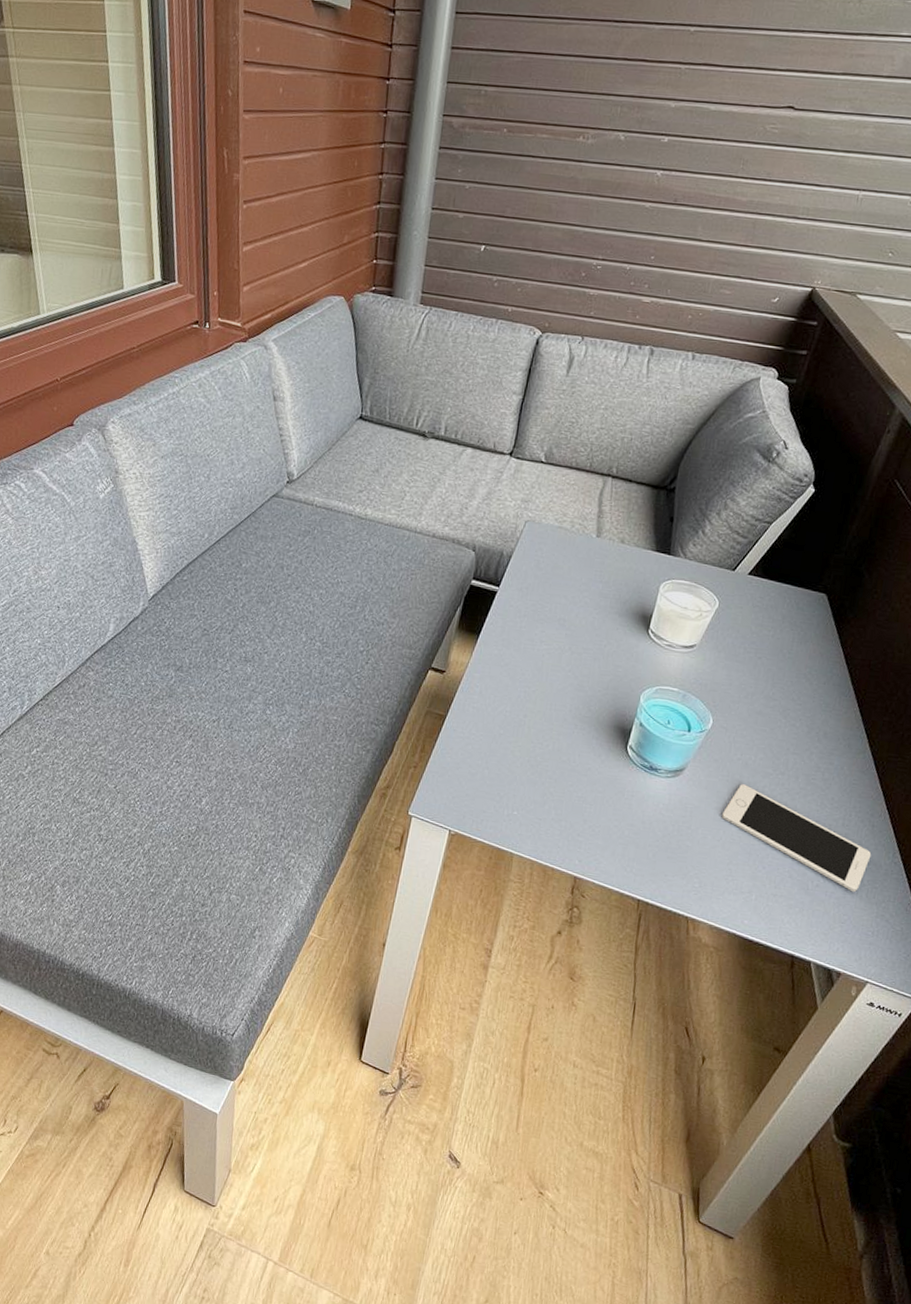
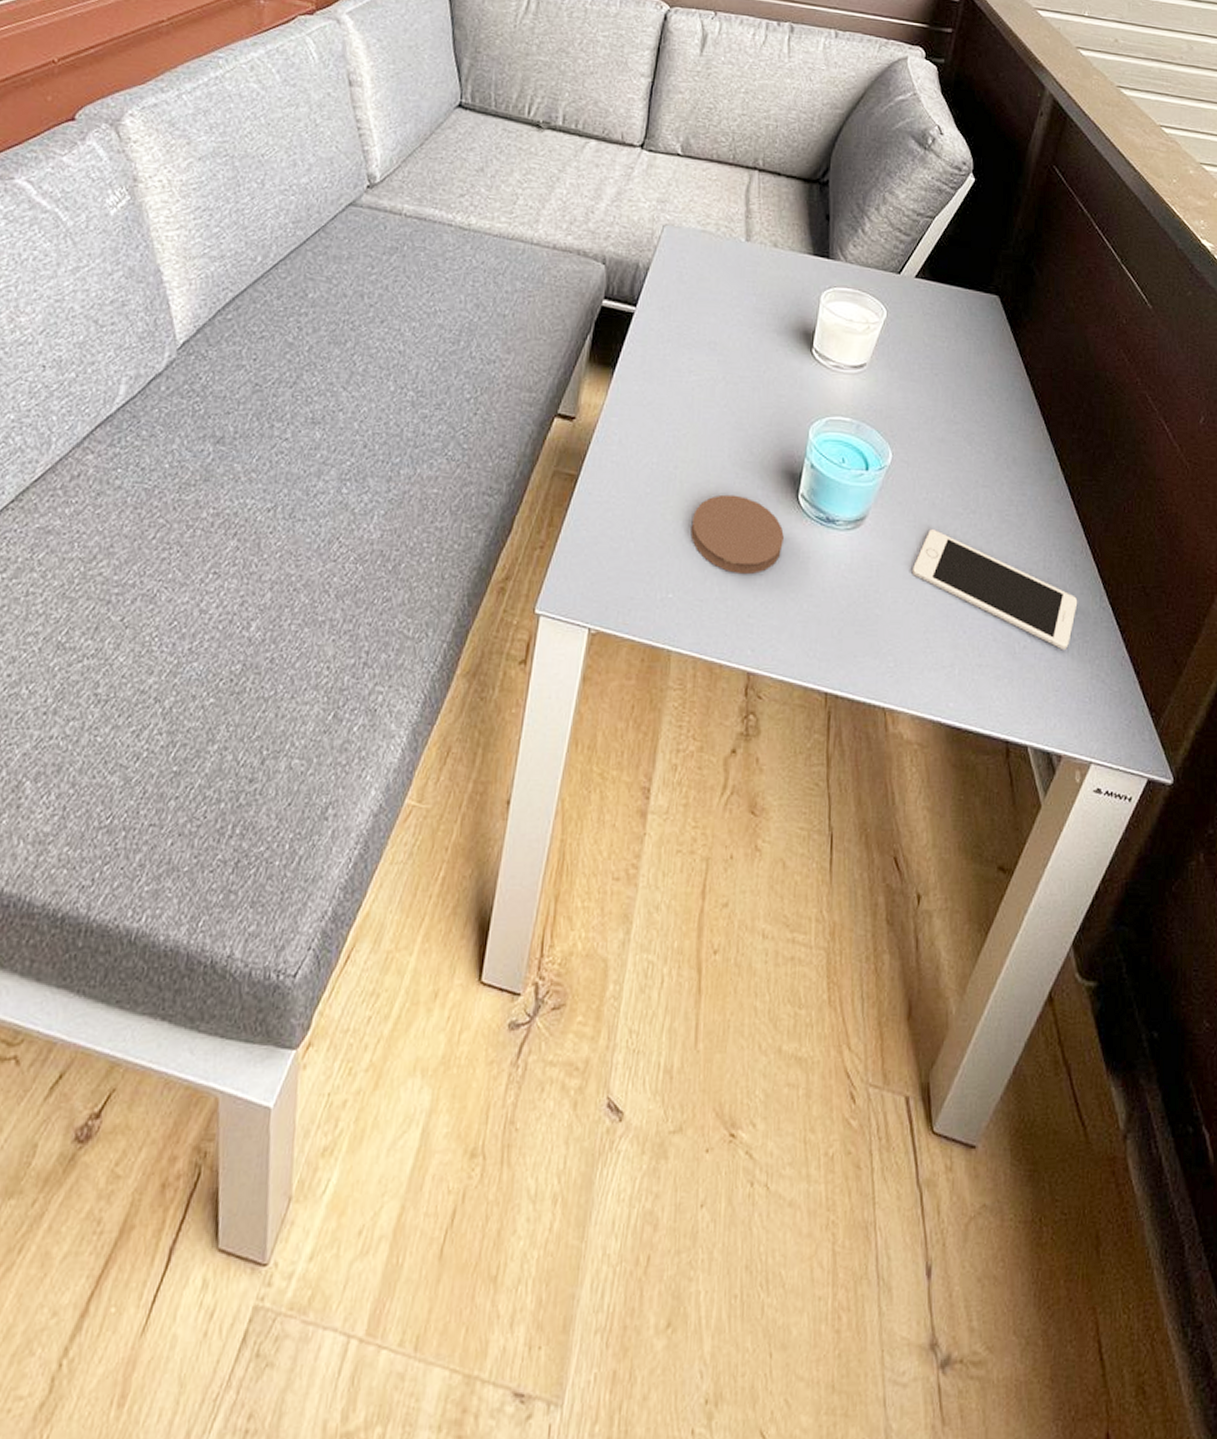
coaster: none [534,740,613,804] -> present [690,494,784,575]

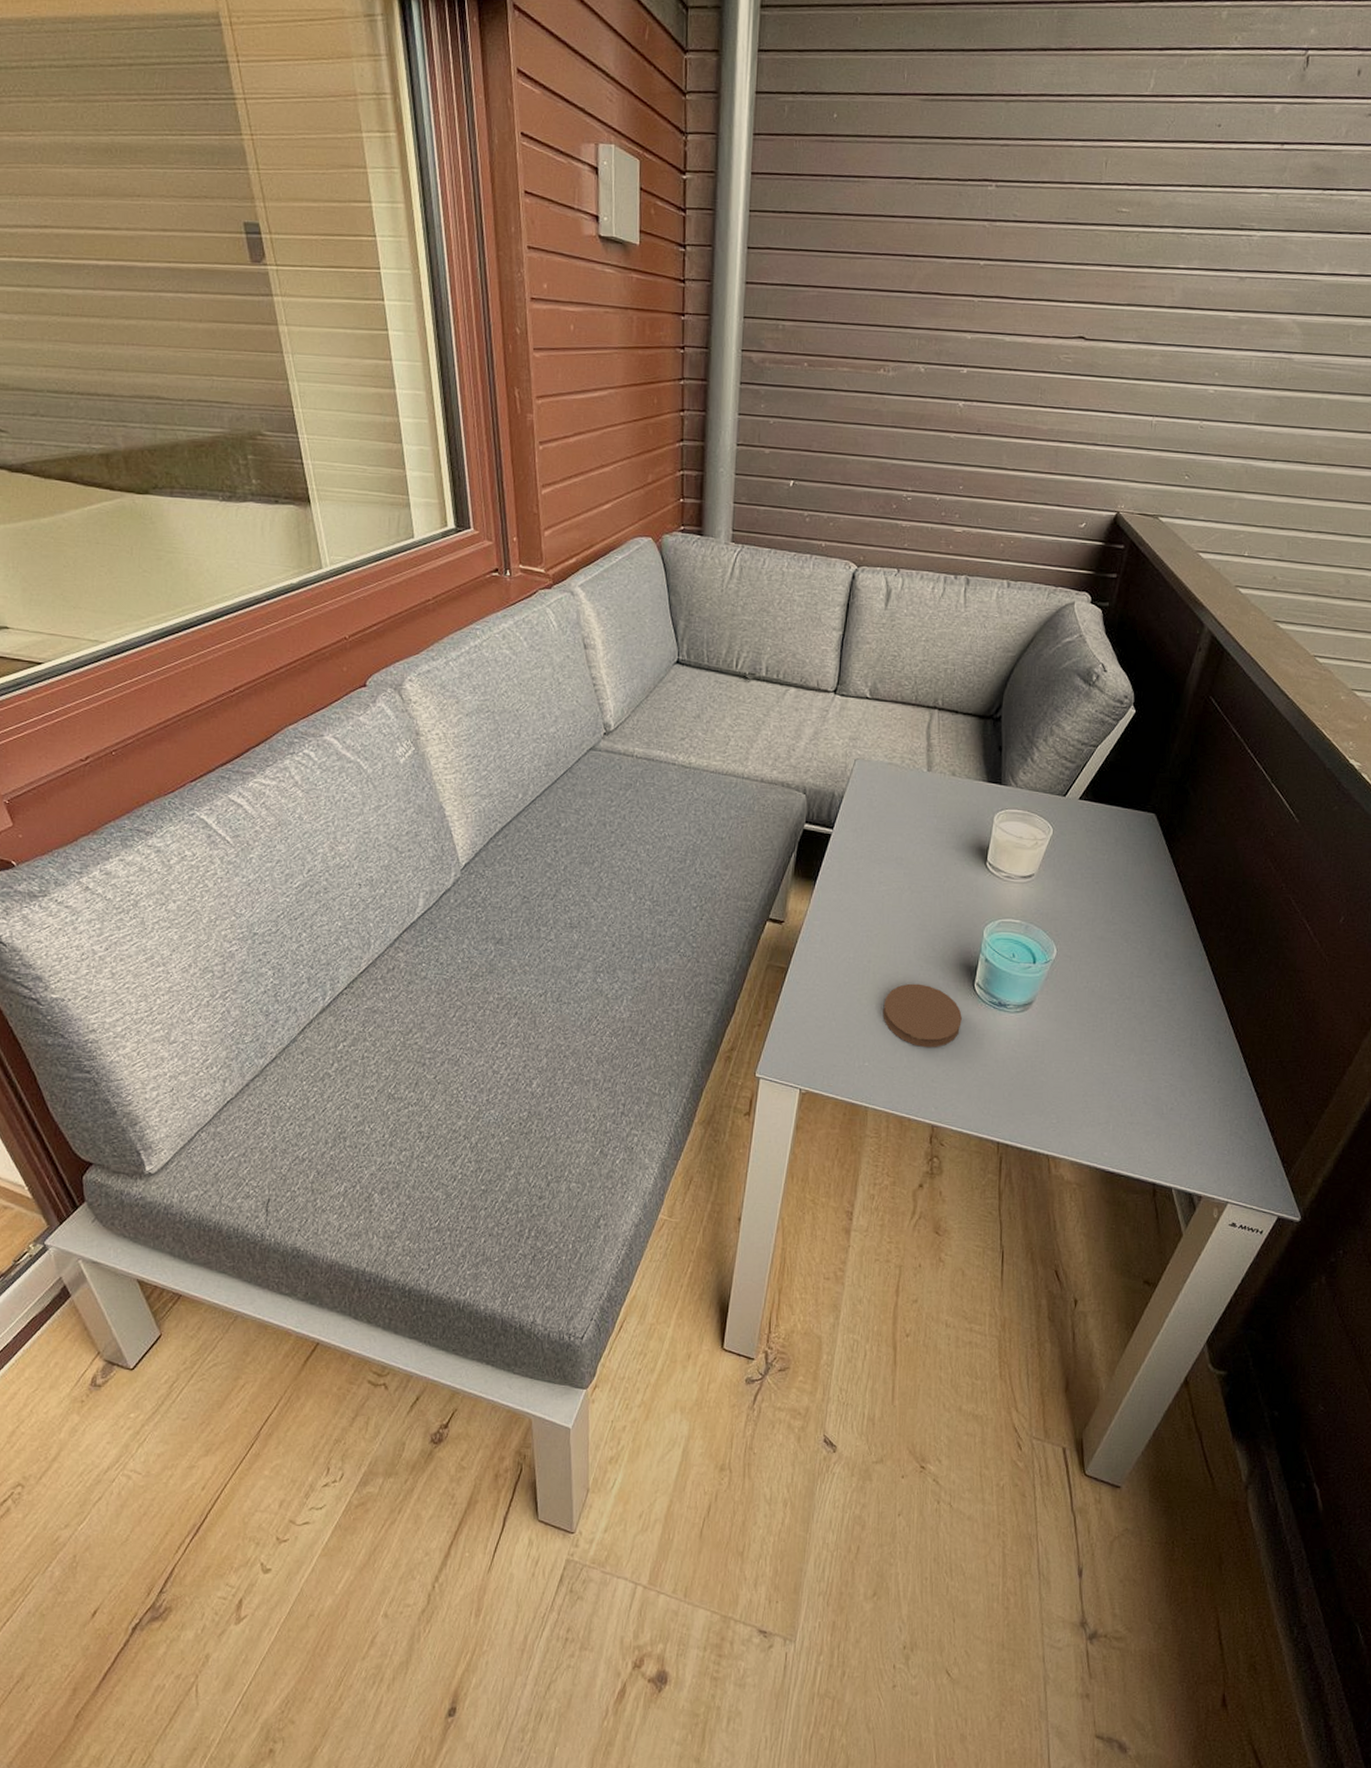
cell phone: present [911,529,1078,651] -> none [1073,1012,1220,1112]

